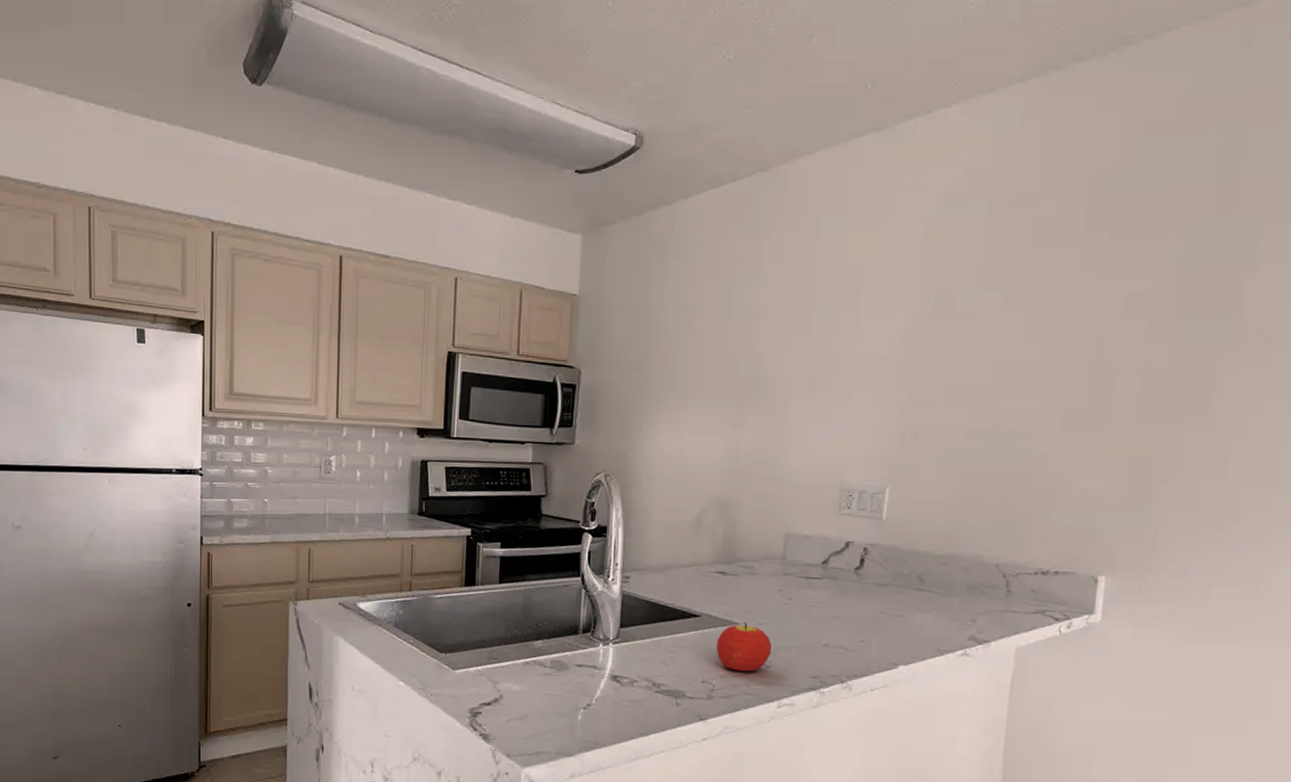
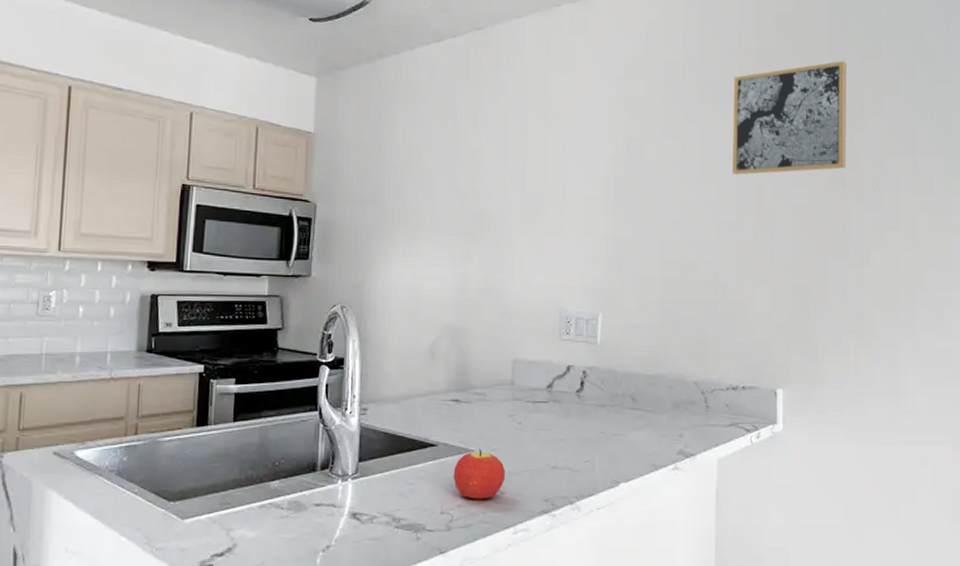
wall art: none [1066,181,1241,330] -> present [733,60,846,175]

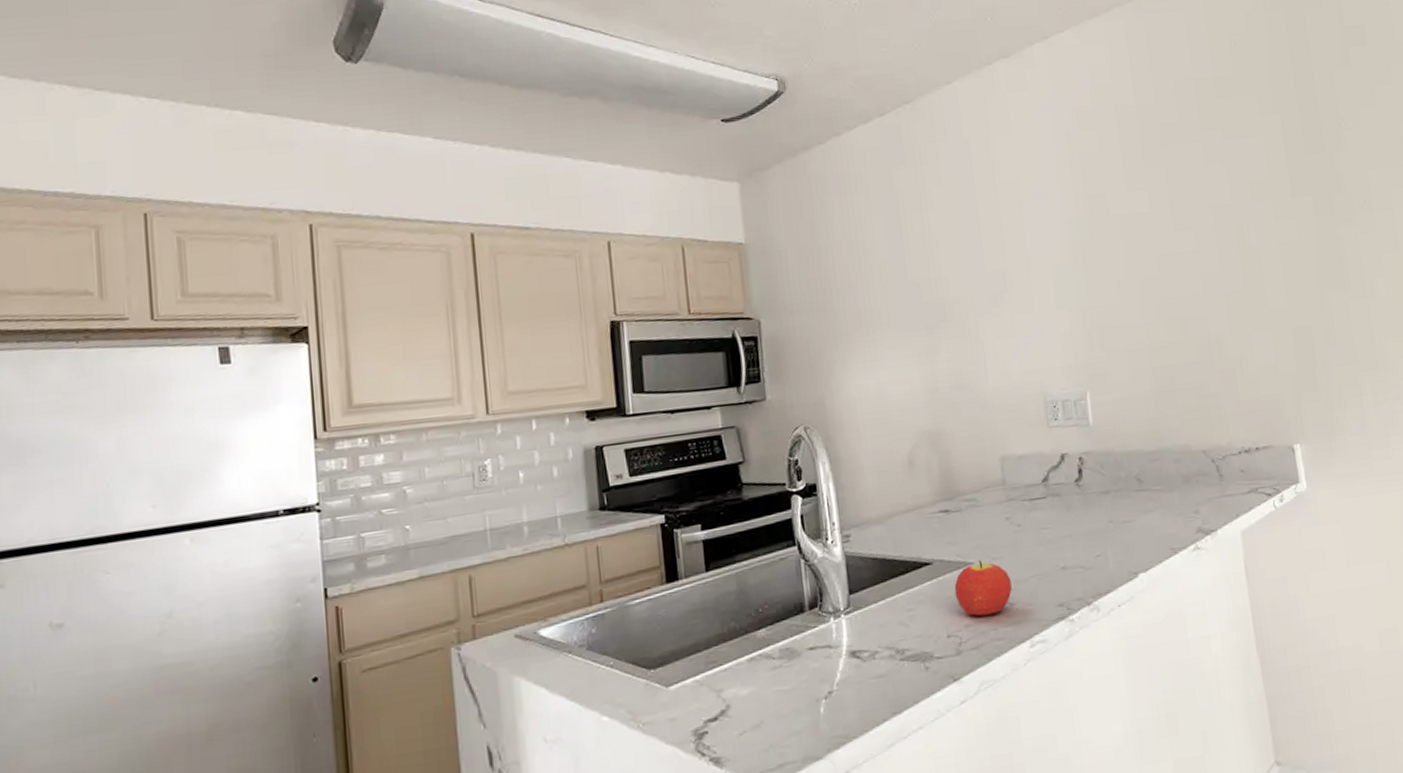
wall art: present [733,60,846,175] -> none [1193,75,1331,218]

